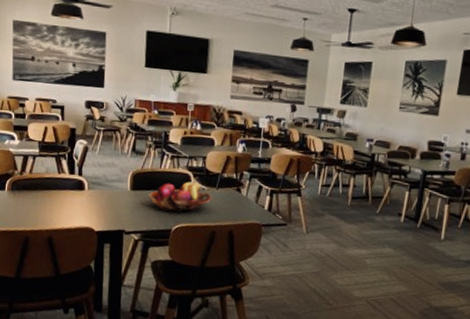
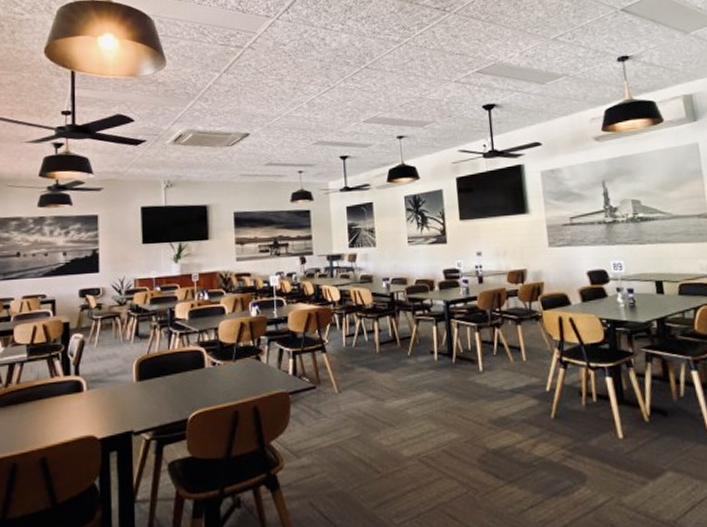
fruit basket: present [148,181,213,212] -> none [158,358,231,399]

